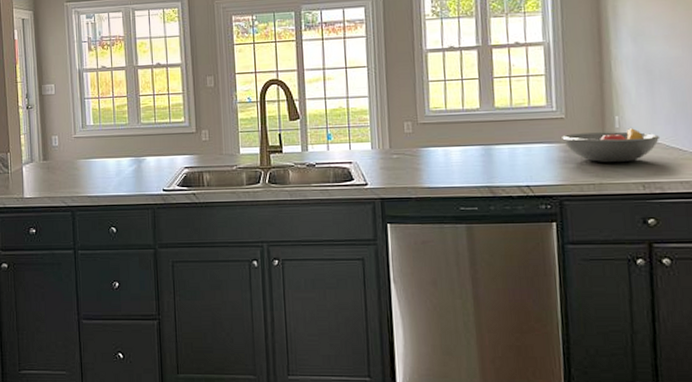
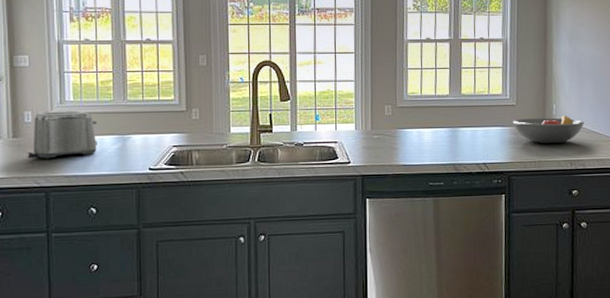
toaster: none [54,134,116,180] -> present [26,111,97,159]

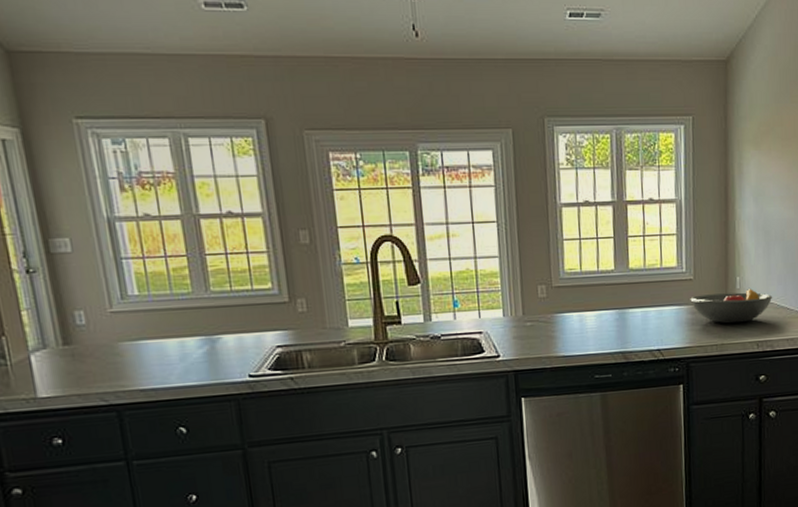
toaster: present [26,111,97,159] -> none [84,307,179,372]

